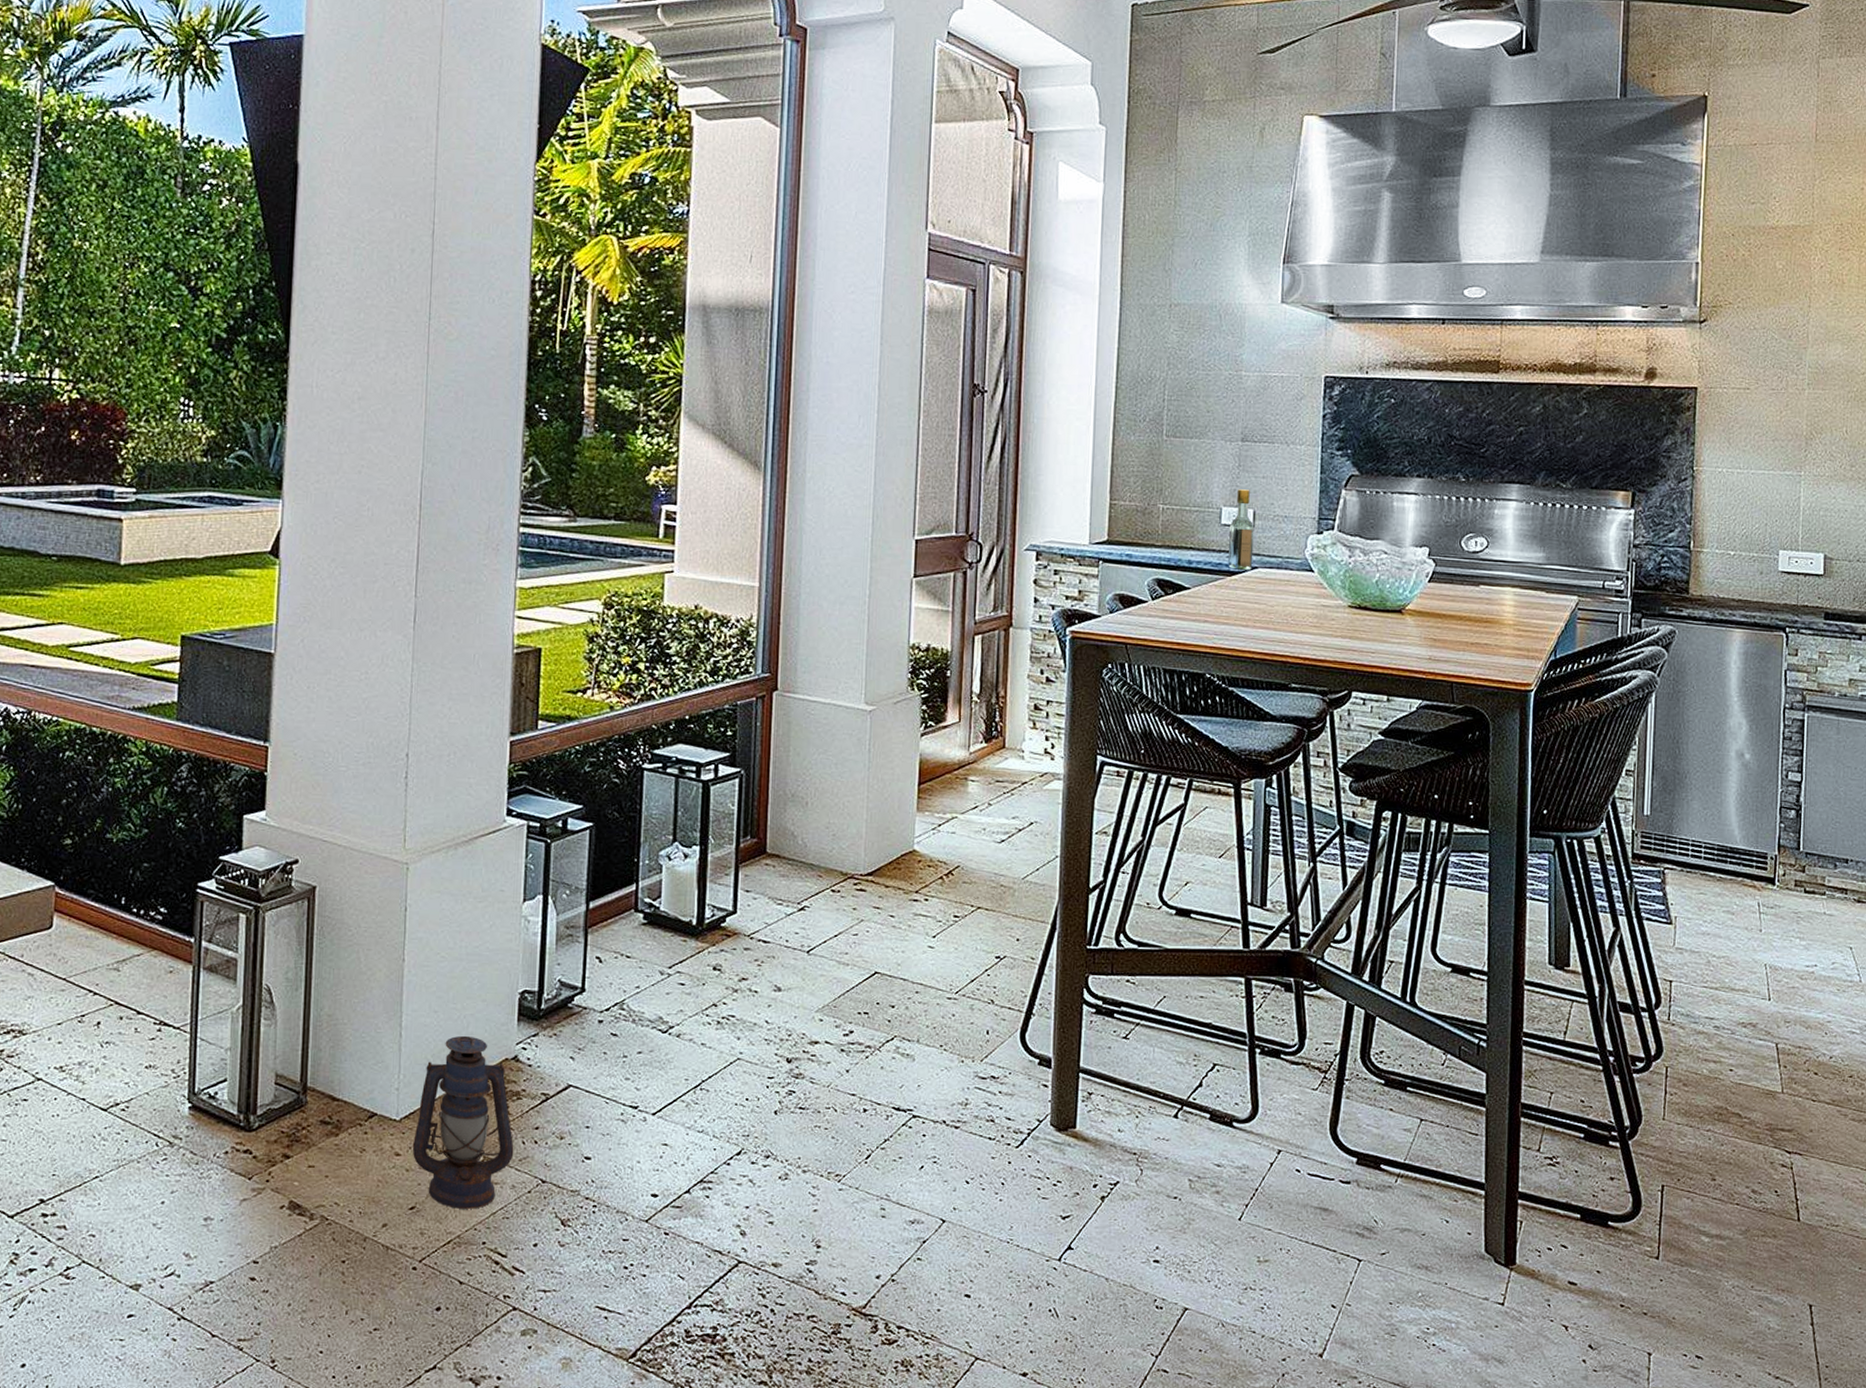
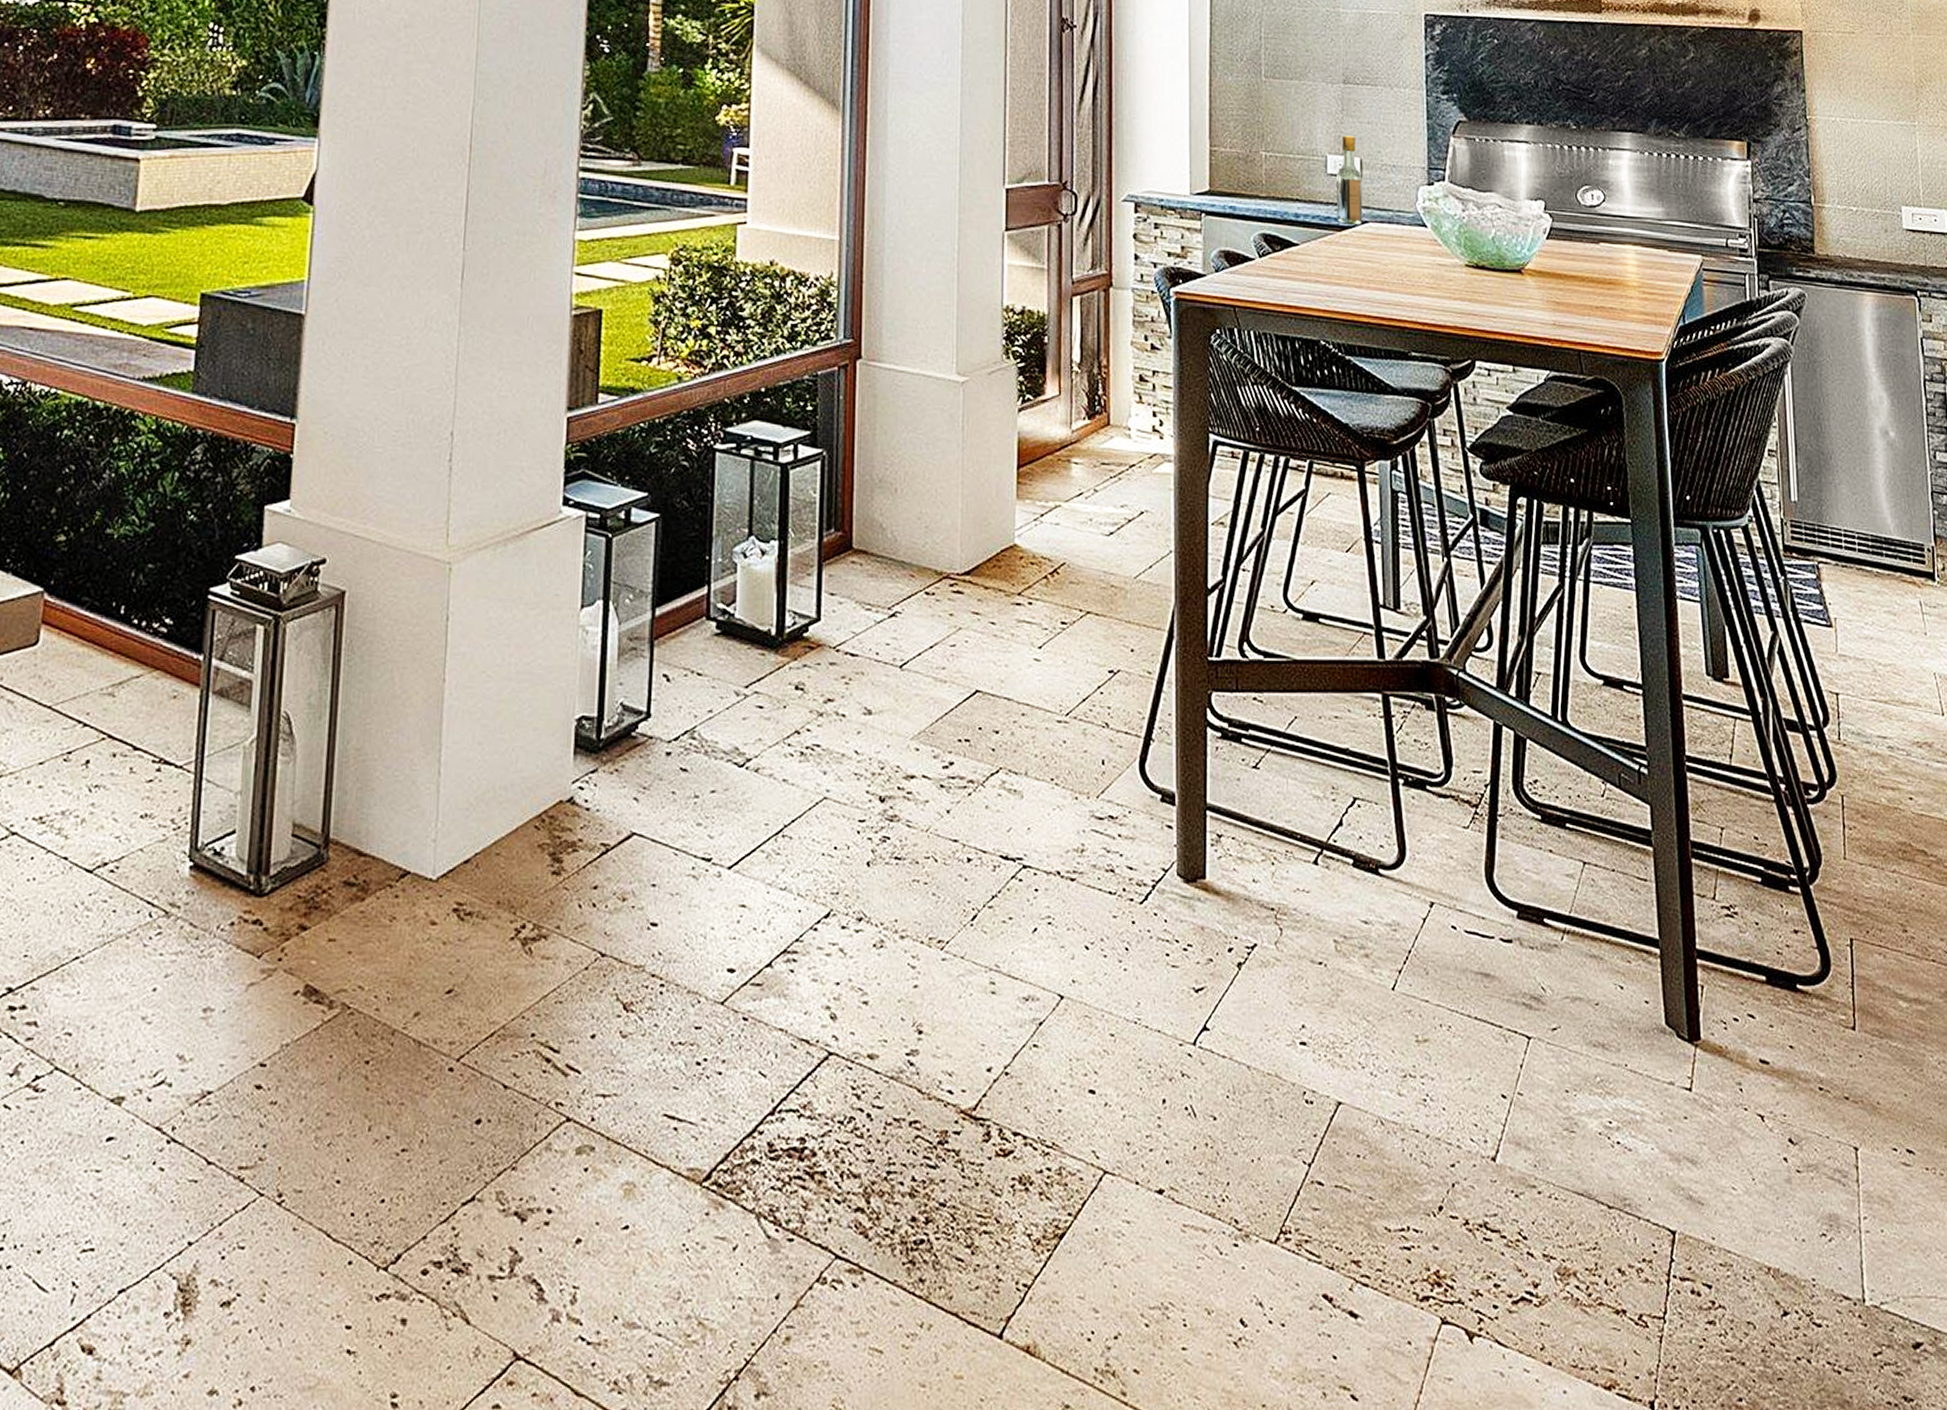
lantern: present [413,1035,514,1209] -> none [451,772,569,991]

